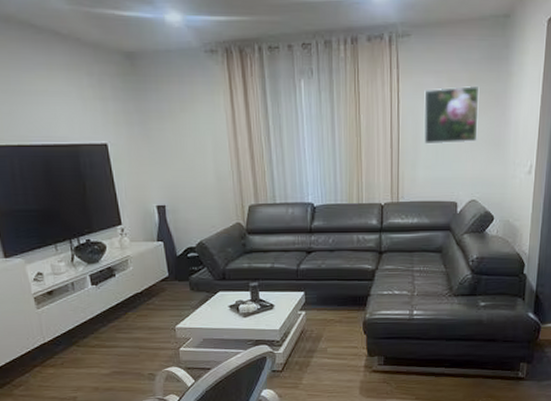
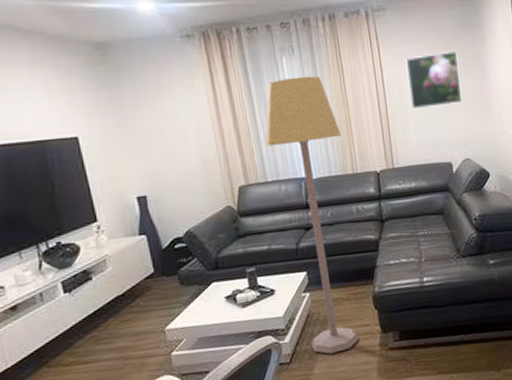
lamp: none [277,101,350,368] -> present [265,76,359,354]

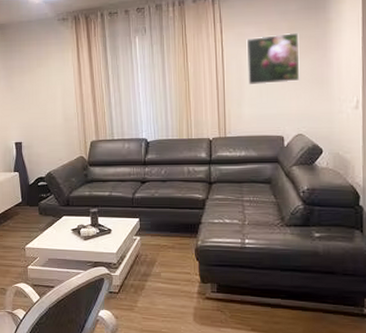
lamp: present [265,76,359,354] -> none [115,53,180,292]

